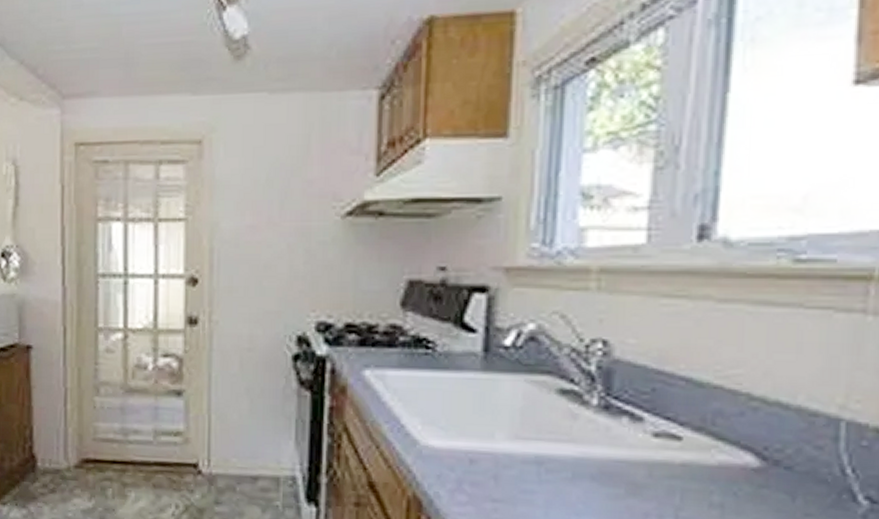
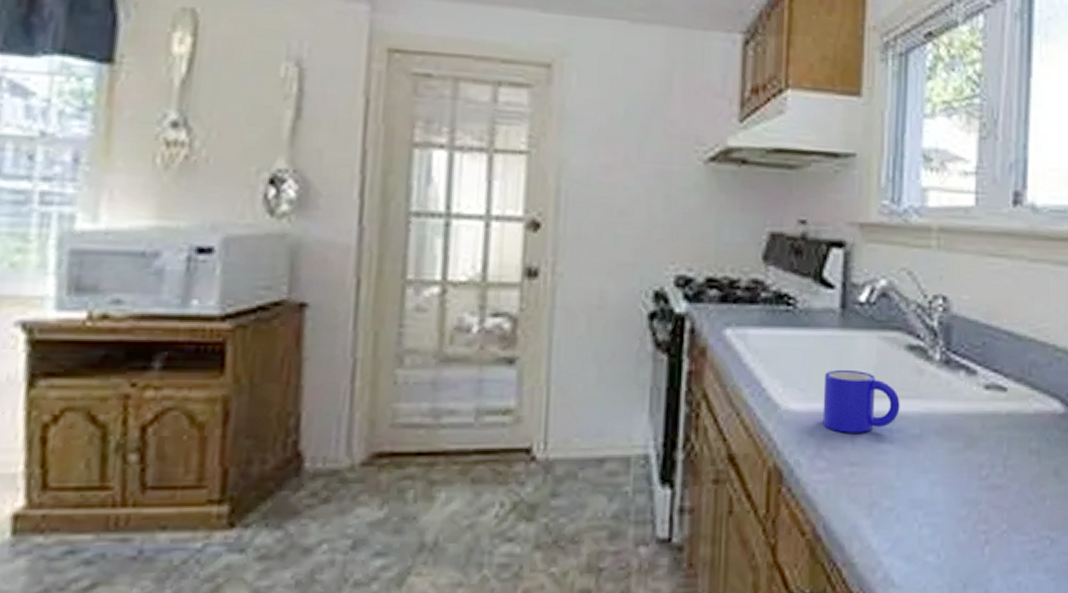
mug: none [463,410,550,472] -> present [822,369,900,433]

